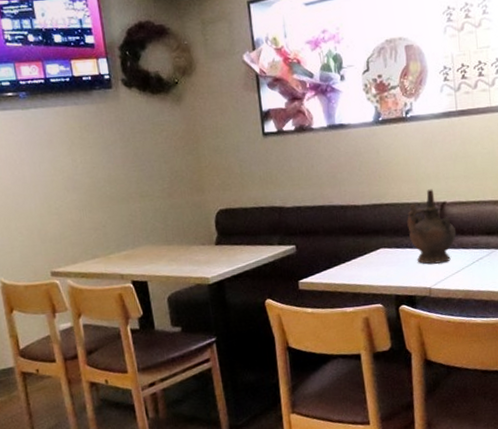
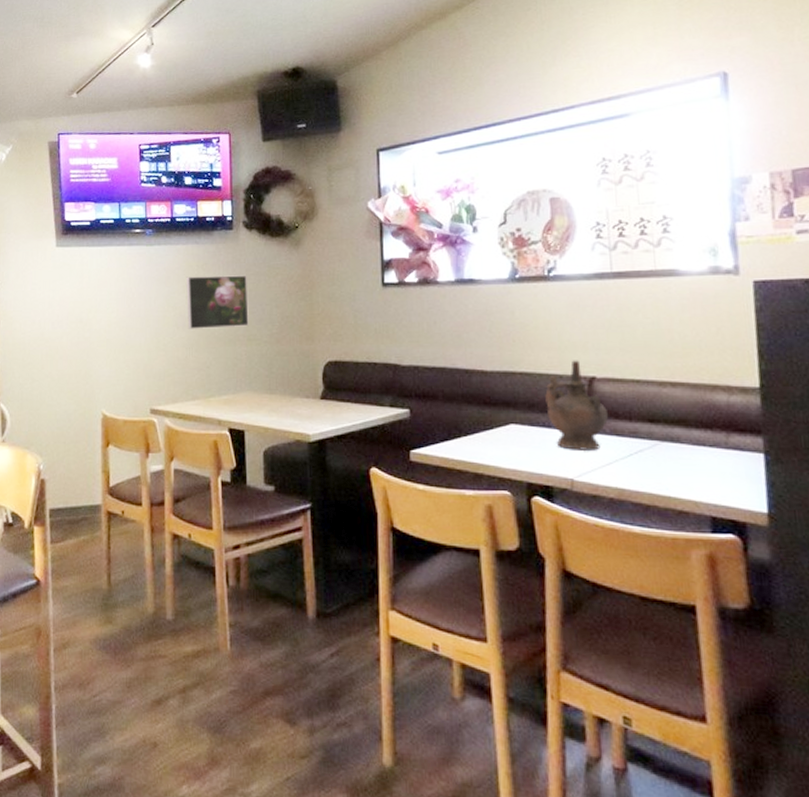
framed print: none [70,133,140,191] -> present [186,275,249,329]

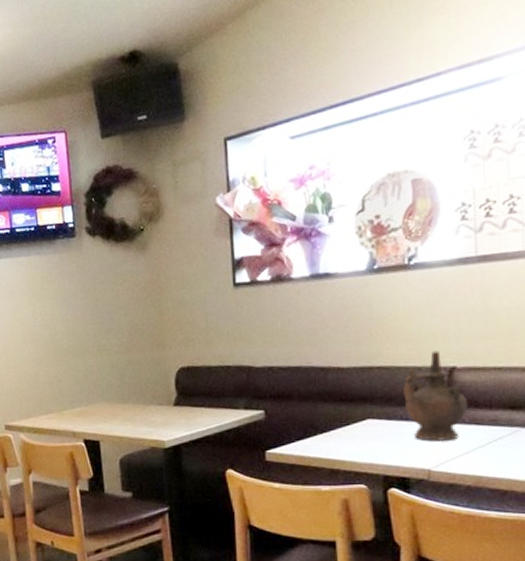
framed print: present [186,275,249,329] -> none [31,284,98,344]

